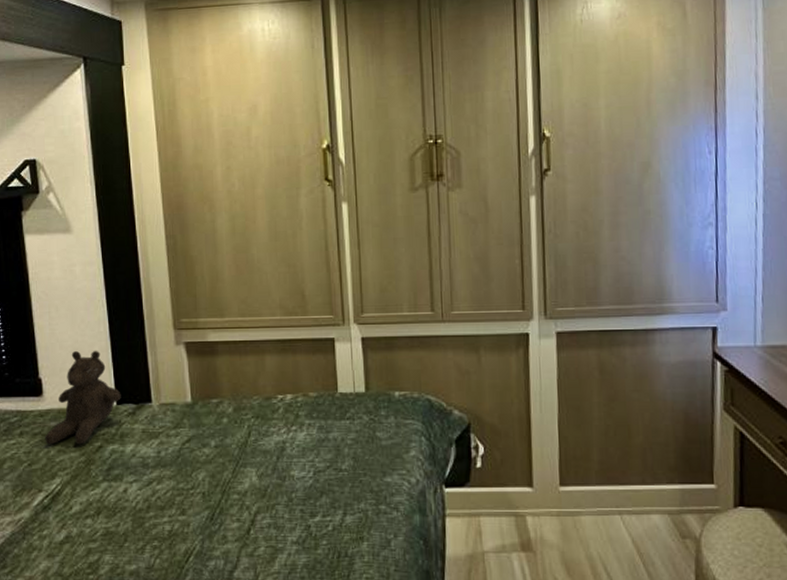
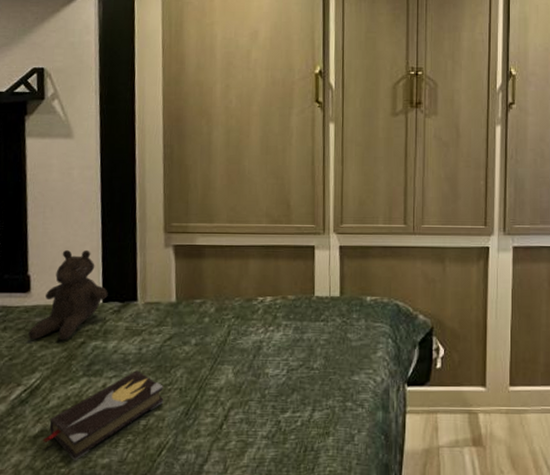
hardback book: none [67,474,187,568] -> present [41,370,164,462]

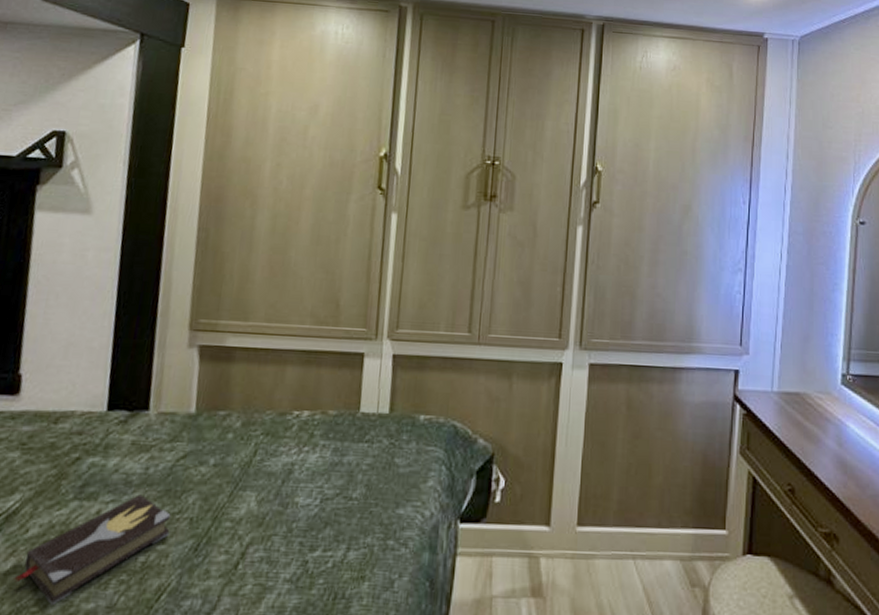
teddy bear: present [28,249,108,341] -> none [11,346,115,455]

